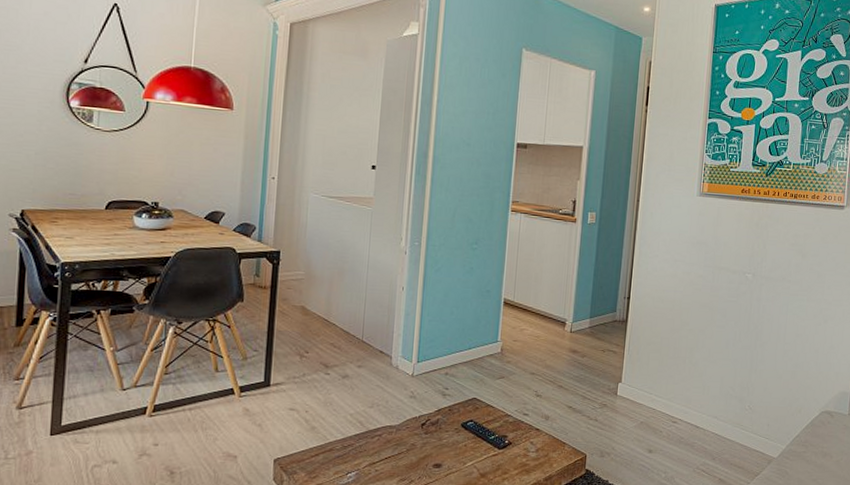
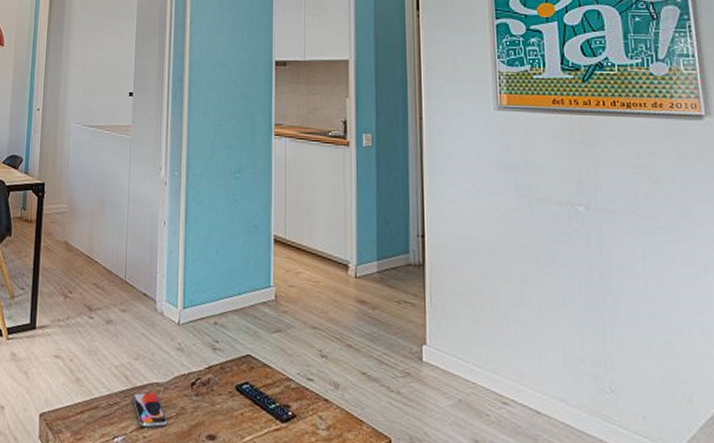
smartphone: none [366,434,399,463] -> present [132,392,168,428]

